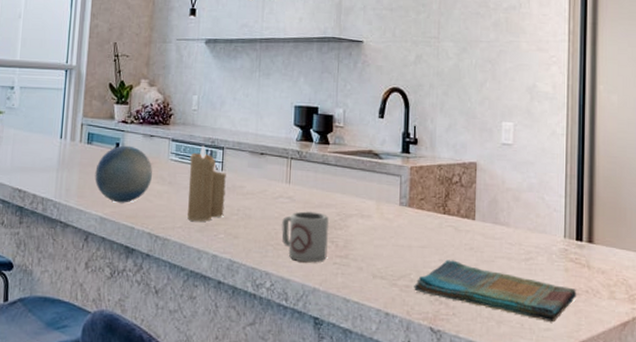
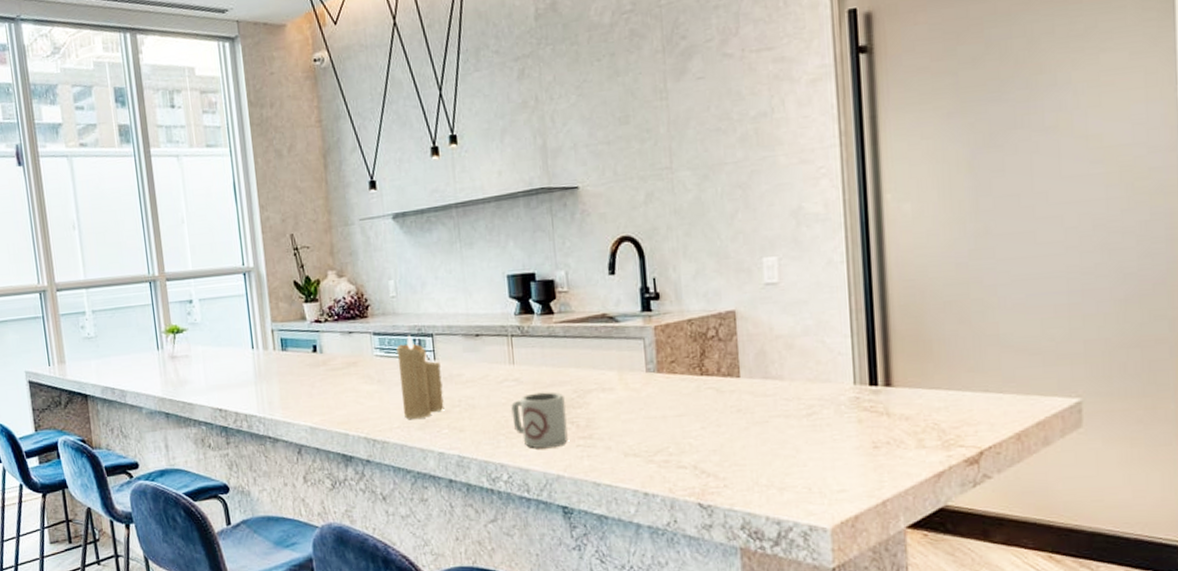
decorative ball: present [95,145,152,203] -> none [296,346,359,410]
dish towel: present [414,260,577,323] -> none [674,426,876,483]

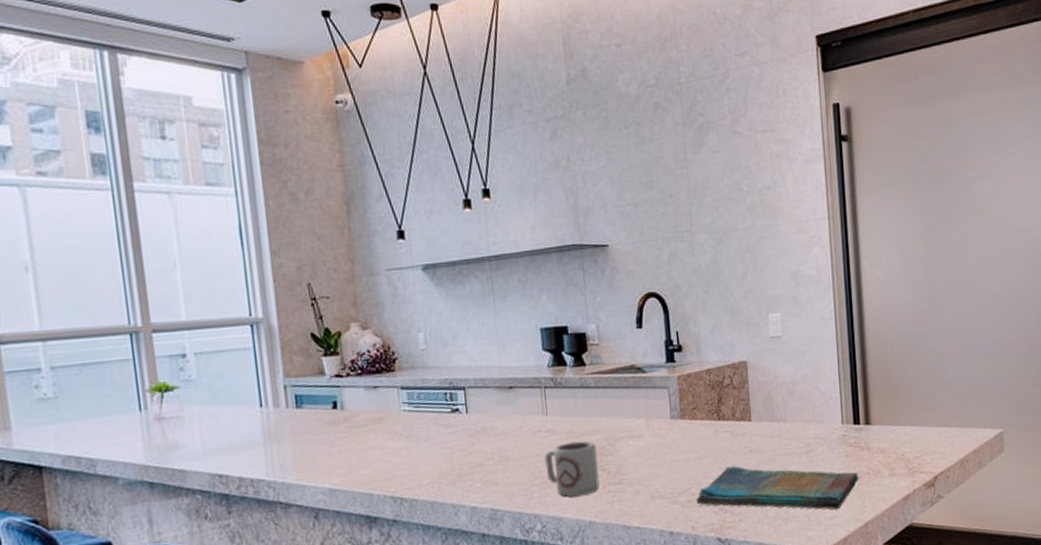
candle: present [396,335,444,419] -> none [426,389,477,475]
dish towel: none [674,426,876,483] -> present [696,465,859,510]

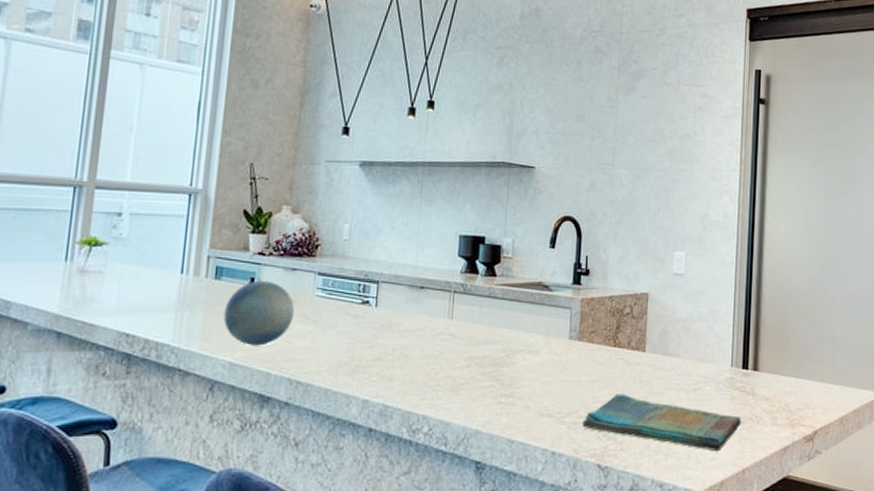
decorative ball: none [312,402,385,470] -> present [223,280,294,346]
cup: present [544,440,600,497] -> none [442,348,494,404]

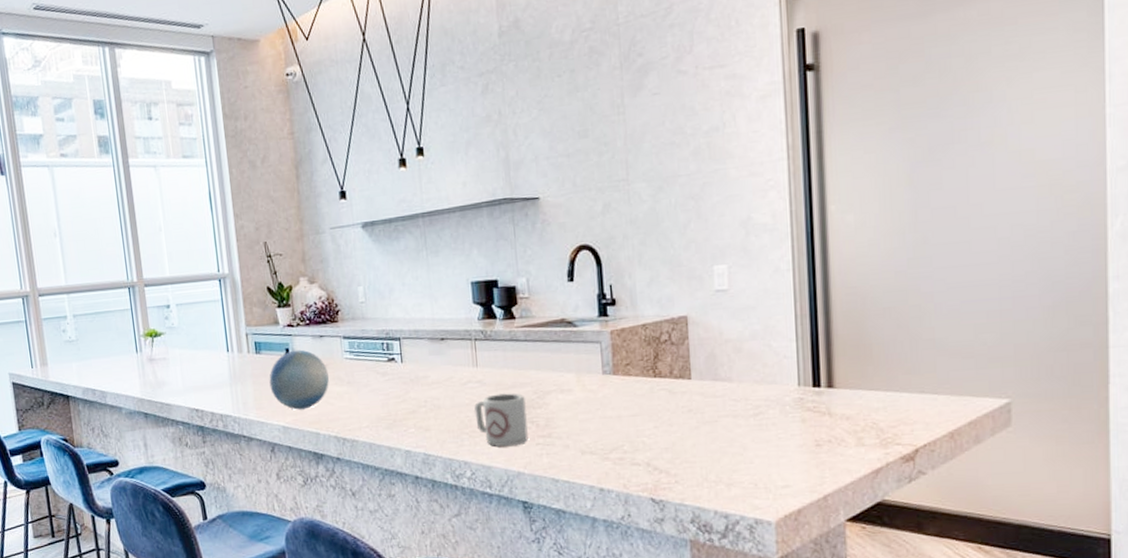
cup: none [442,348,494,404] -> present [474,393,528,447]
dish towel: present [582,394,742,452] -> none [628,425,818,479]

